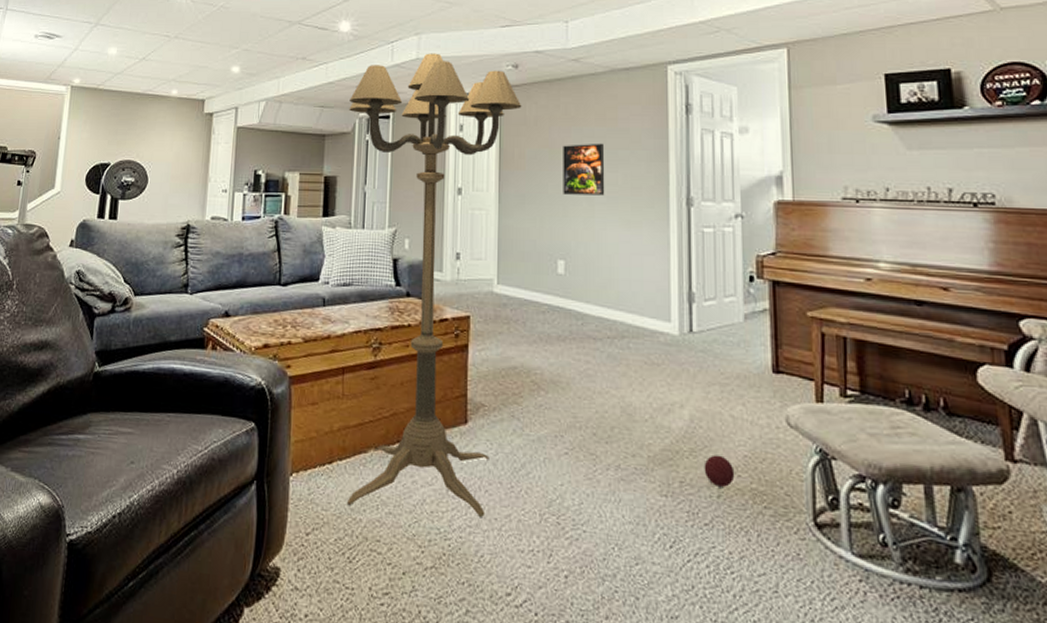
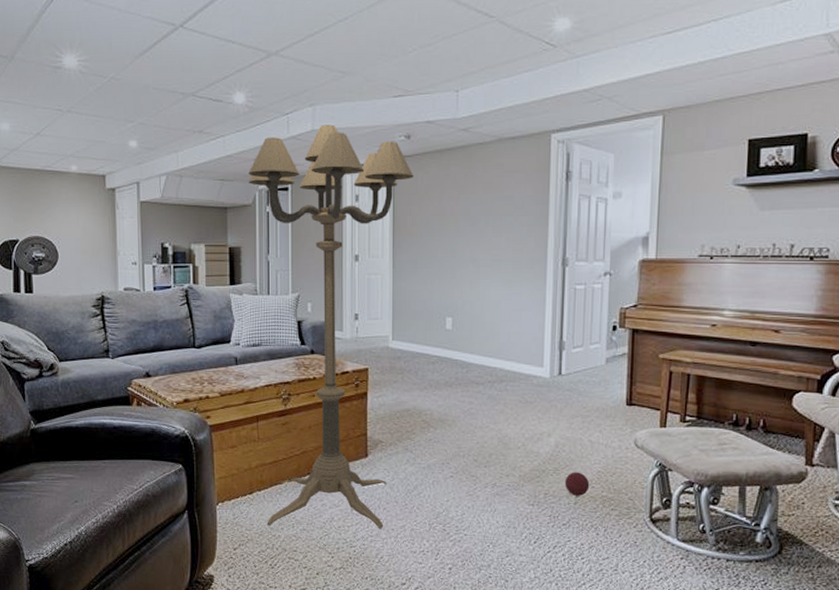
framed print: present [563,143,605,196] -> none [451,210,490,259]

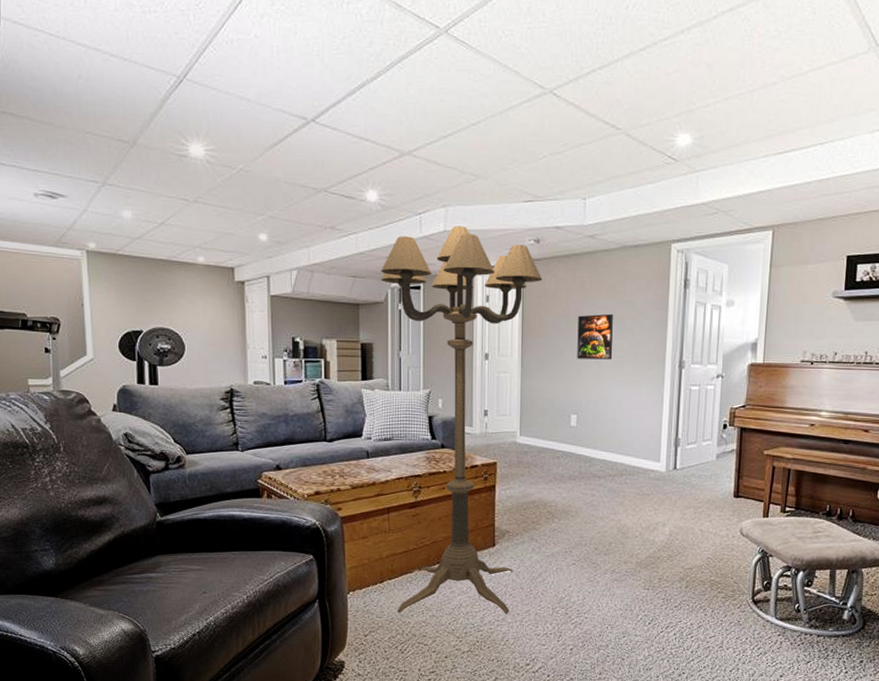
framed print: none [451,210,490,259] -> present [577,313,613,360]
ball: present [564,472,590,496] -> none [677,558,700,580]

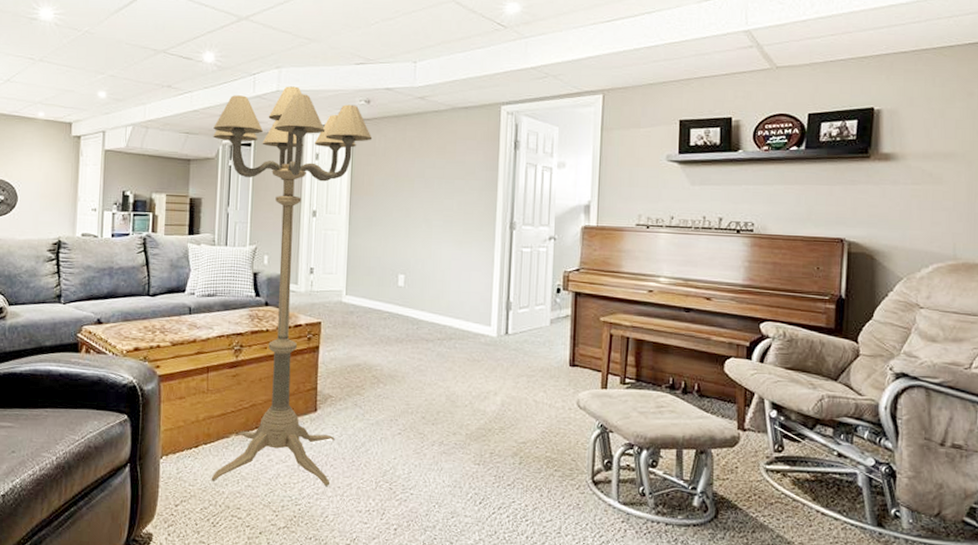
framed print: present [577,313,613,360] -> none [405,173,443,219]

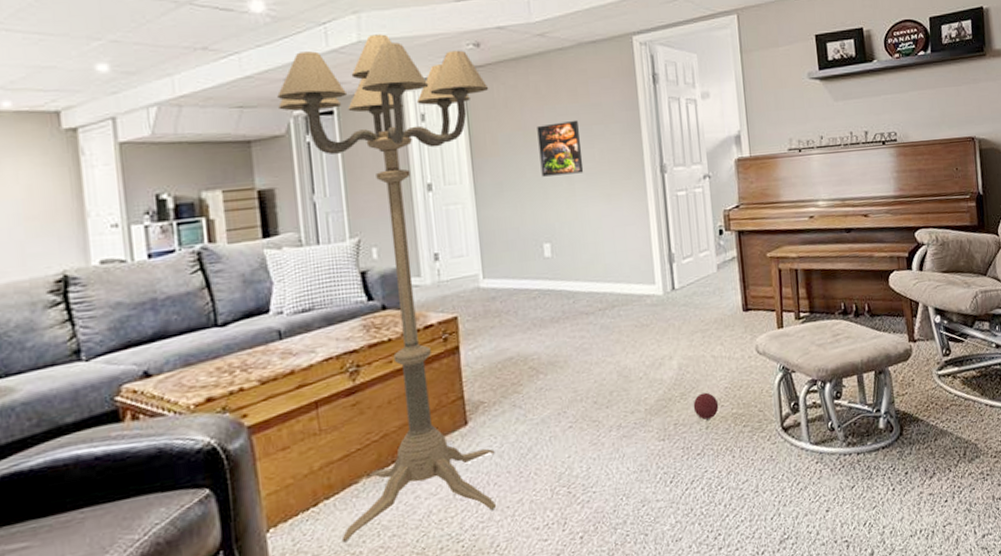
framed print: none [405,173,443,219] -> present [537,119,584,177]
ball: none [510,431,534,456] -> present [693,392,719,420]

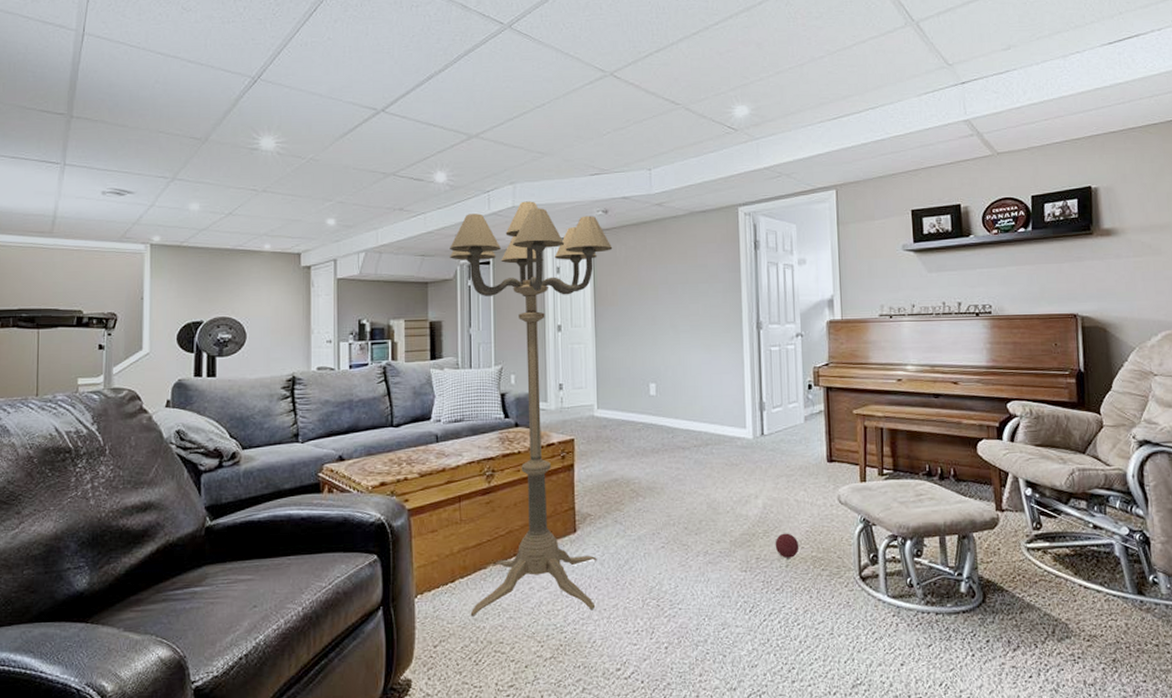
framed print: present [537,119,584,177] -> none [650,278,688,326]

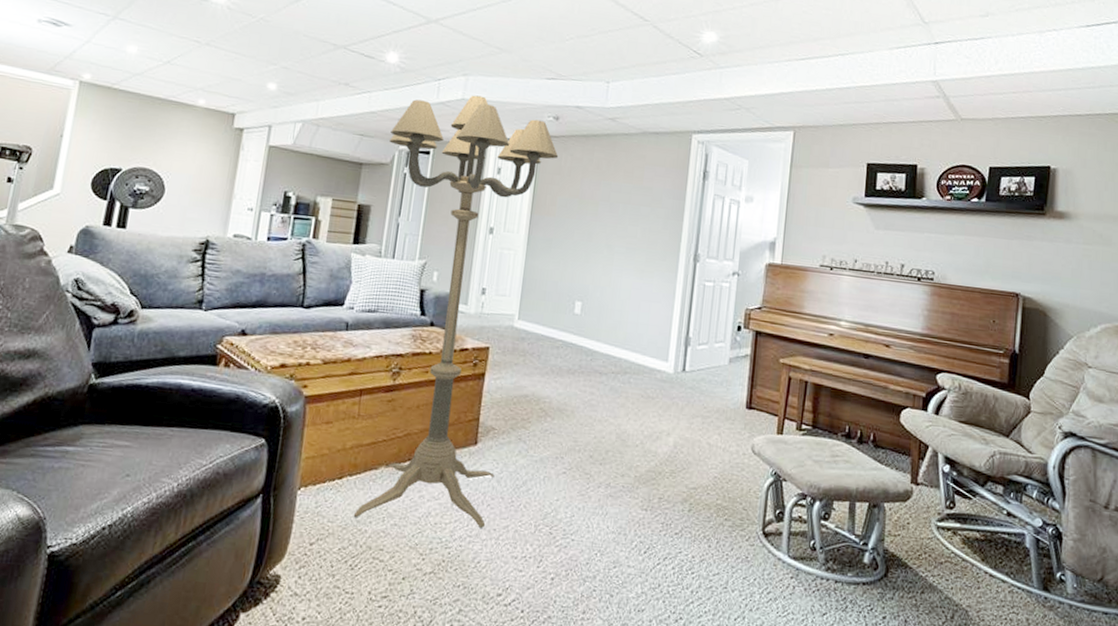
ball: present [775,533,799,558] -> none [680,476,705,503]

